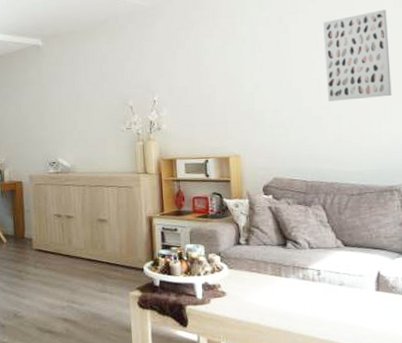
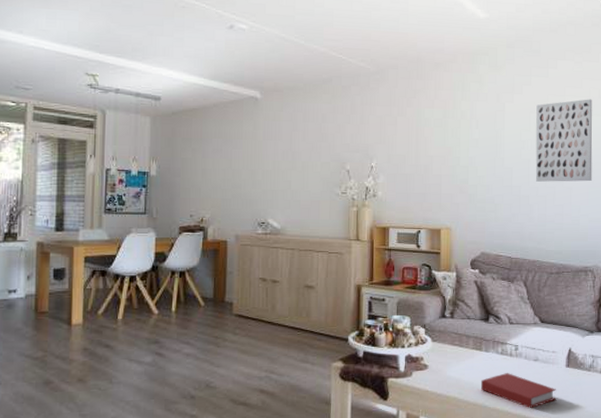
book: none [283,298,366,333] -> present [481,373,556,408]

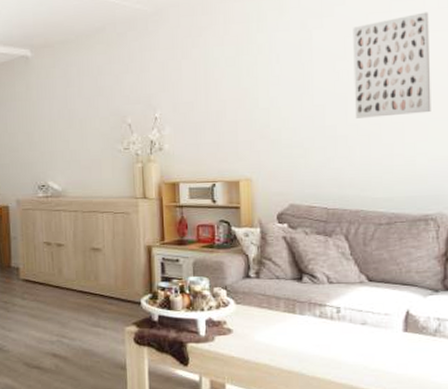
book: present [481,373,556,408] -> none [296,338,391,377]

